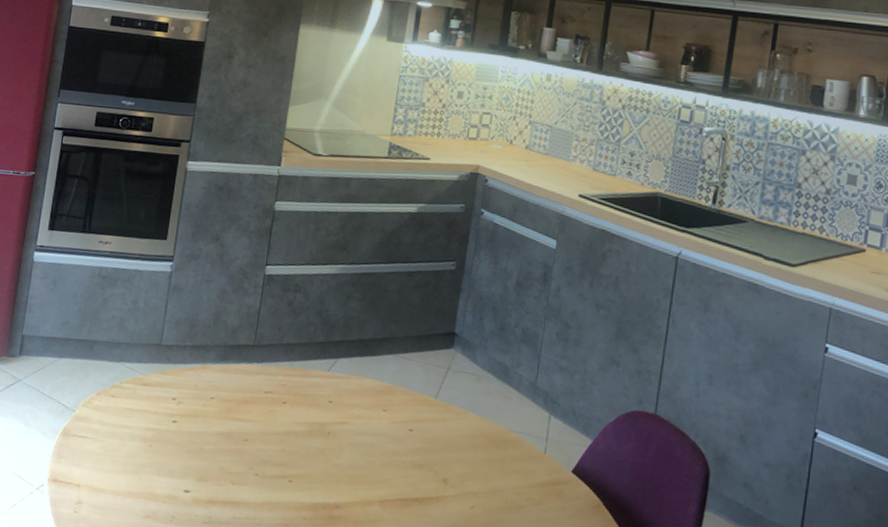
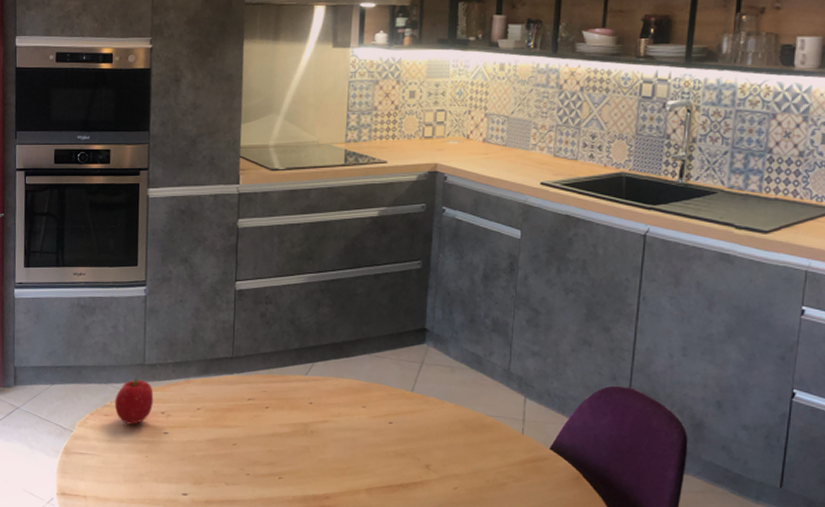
fruit: none [124,357,167,410] -> present [115,377,154,425]

